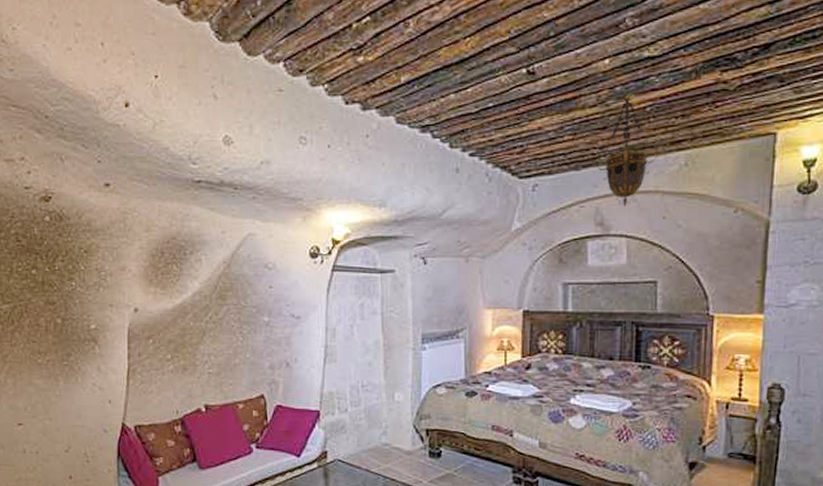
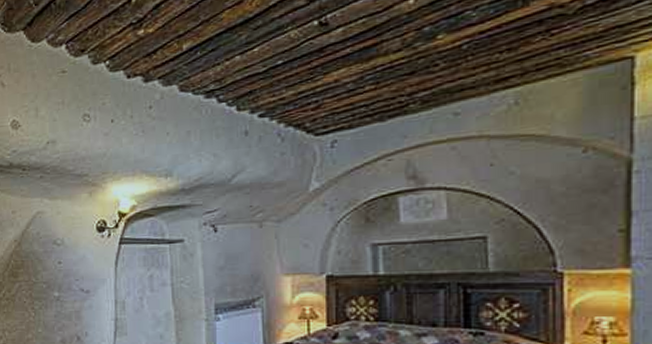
hanging lantern: present [596,89,658,206] -> none [404,27,479,156]

